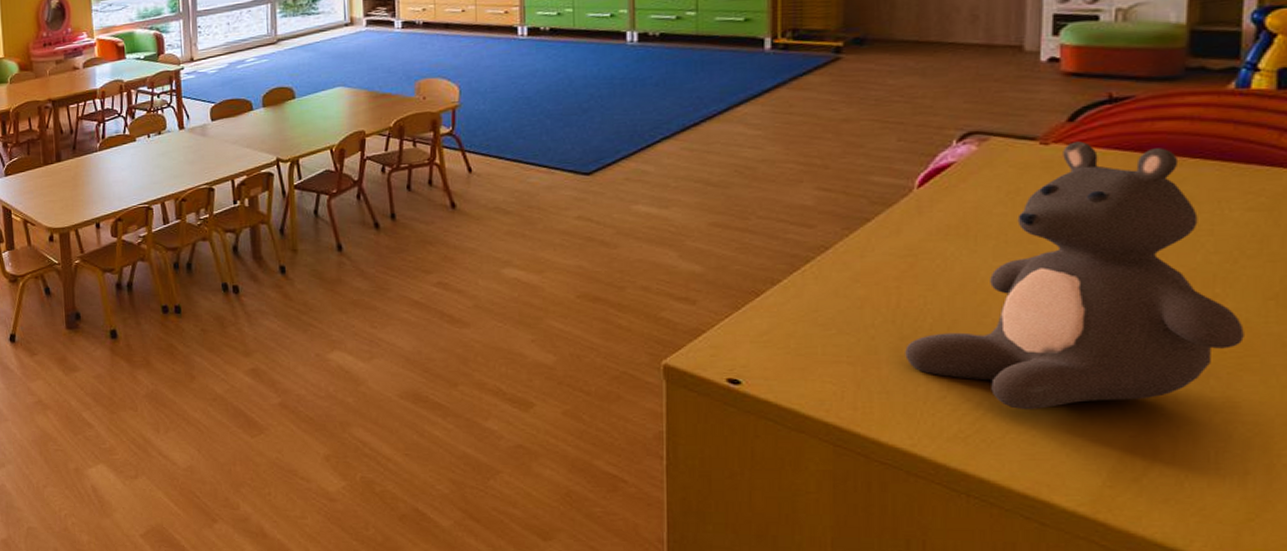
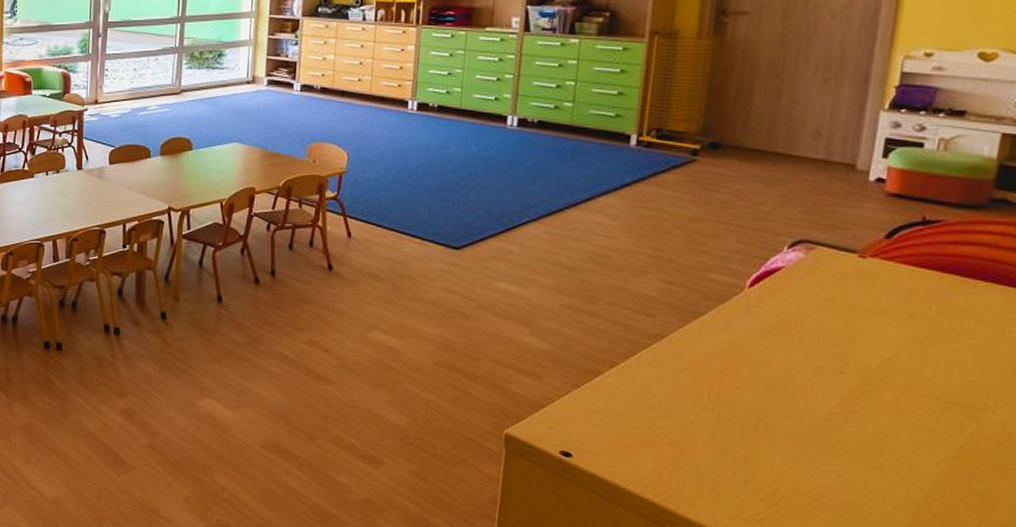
teddy bear: present [905,141,1244,410] -> none [718,257,1007,499]

